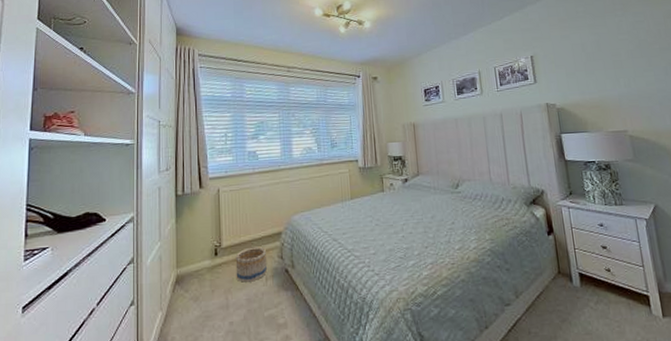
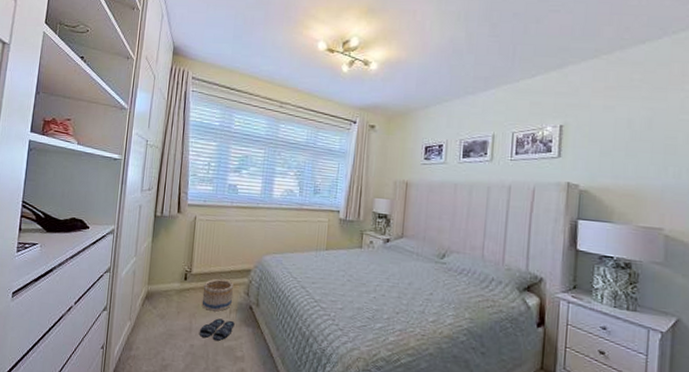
slippers: none [238,287,273,313] -> present [200,318,235,341]

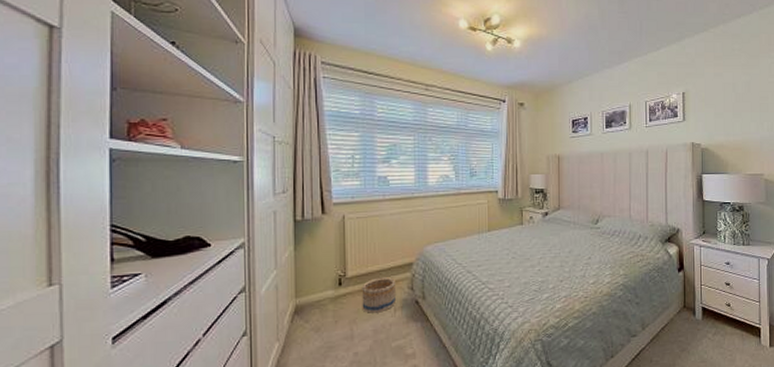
slippers: present [200,318,235,341] -> none [364,318,401,343]

